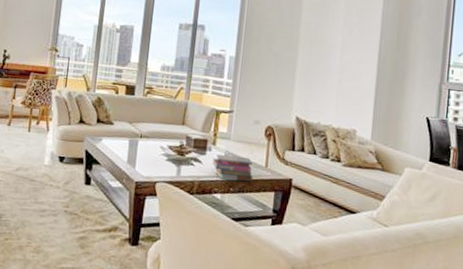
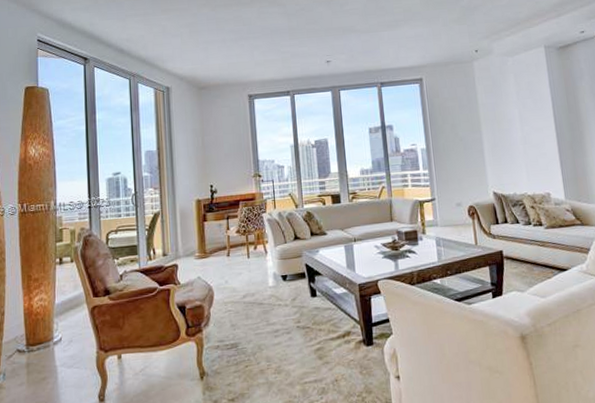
books: present [212,153,253,182] -> none [425,239,467,266]

